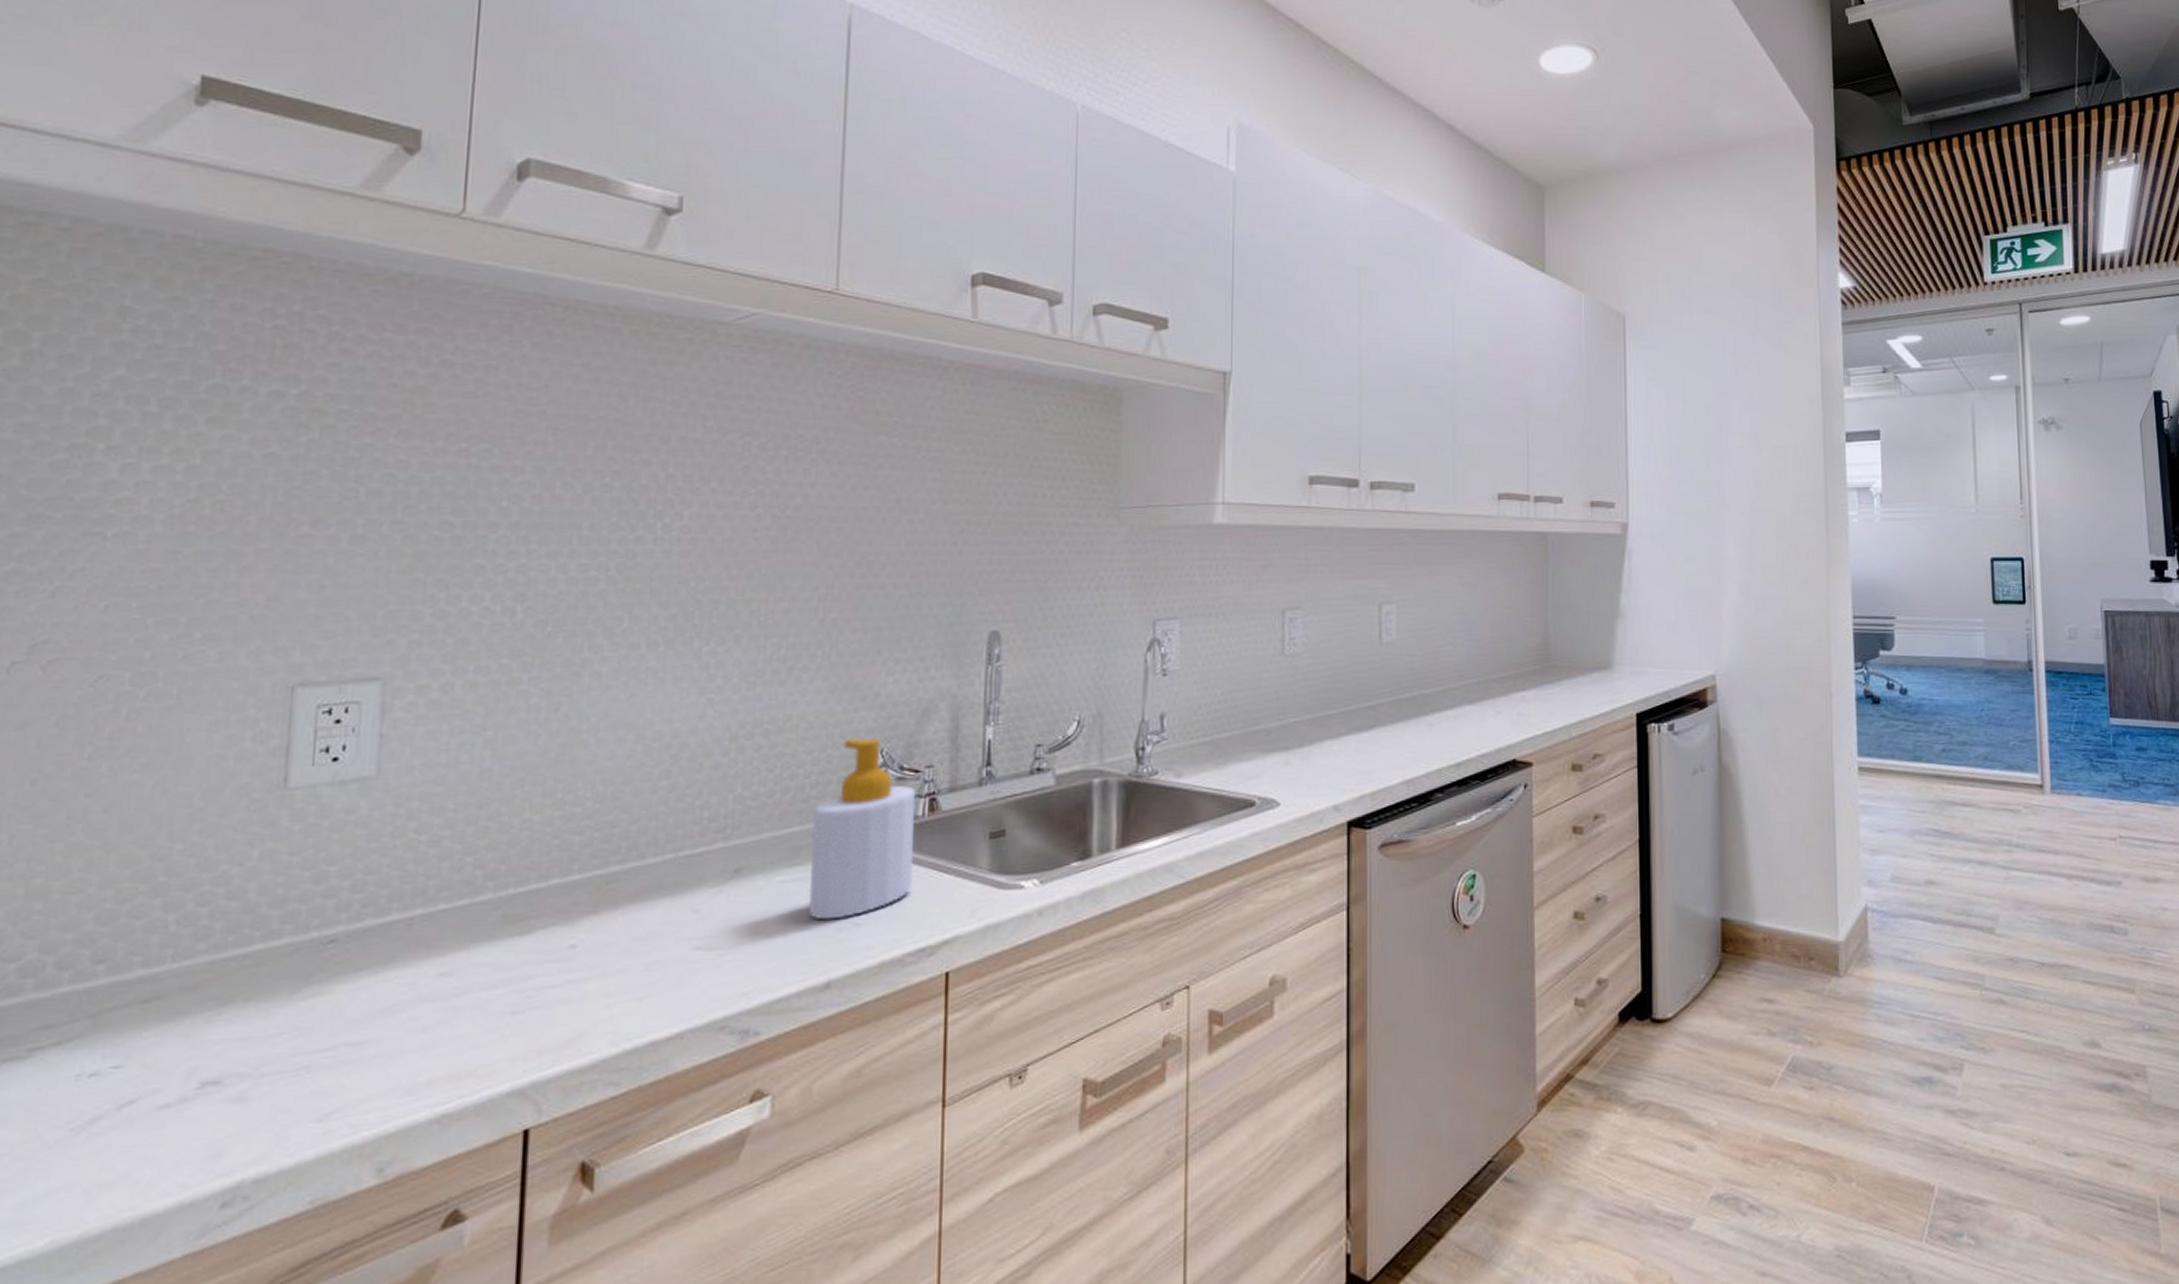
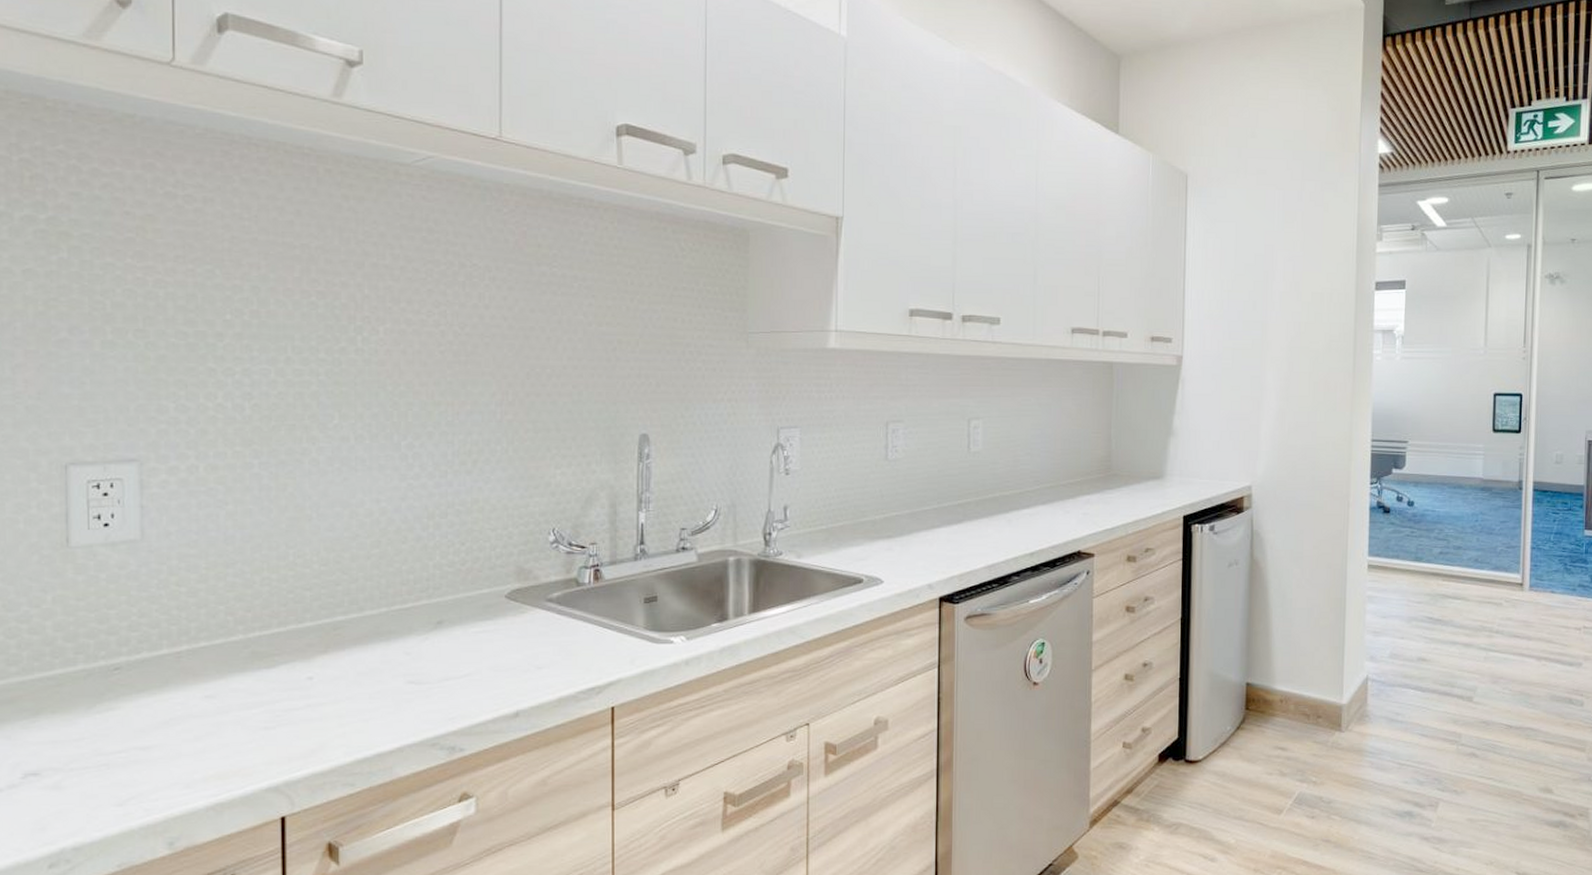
soap bottle: present [808,738,915,920] -> none [498,519,582,664]

